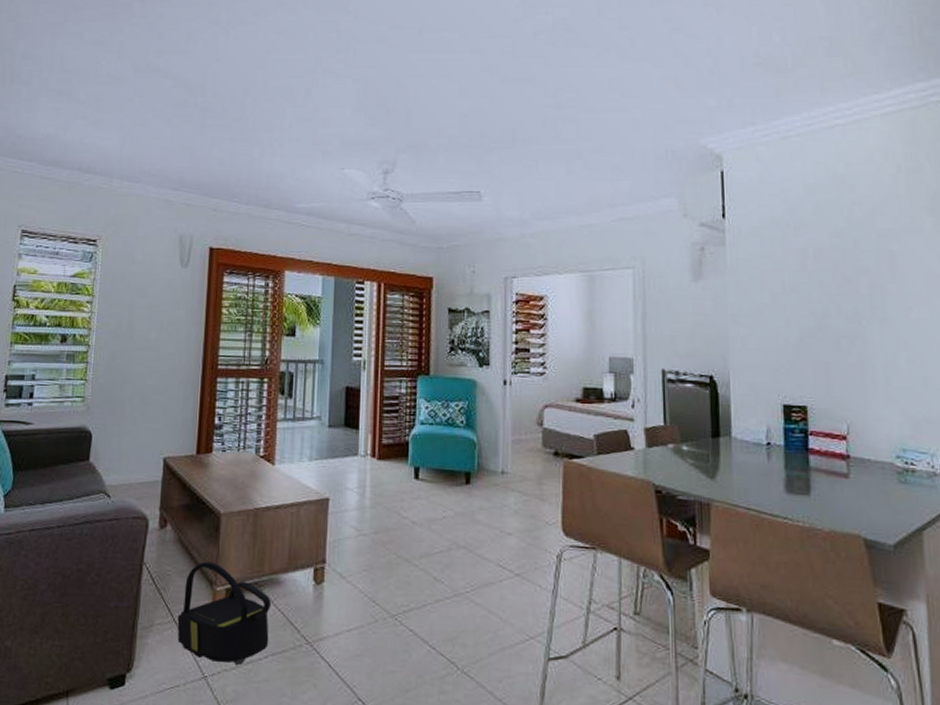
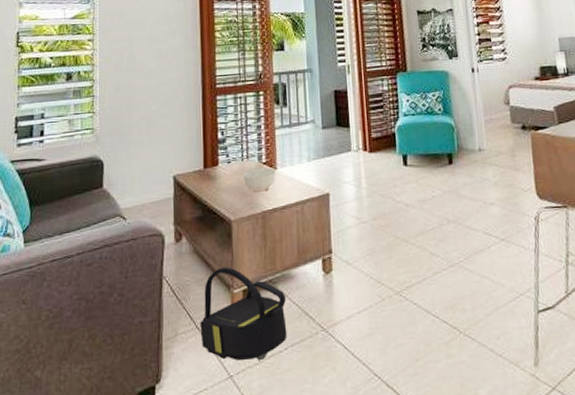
bowl: none [237,461,274,487] -> present [243,167,276,192]

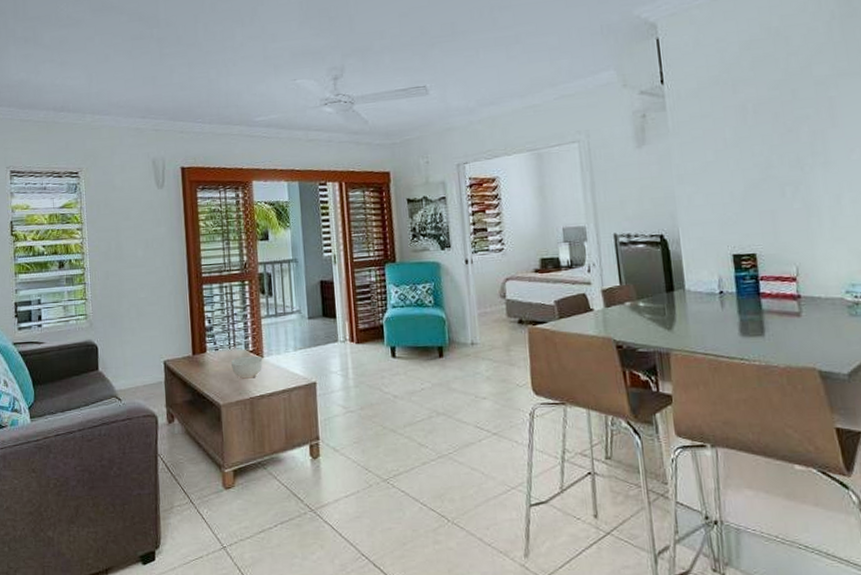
backpack: present [200,267,287,361] -> none [193,448,277,535]

